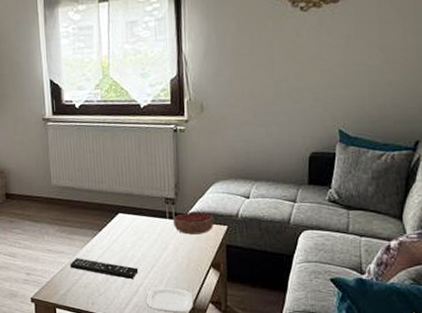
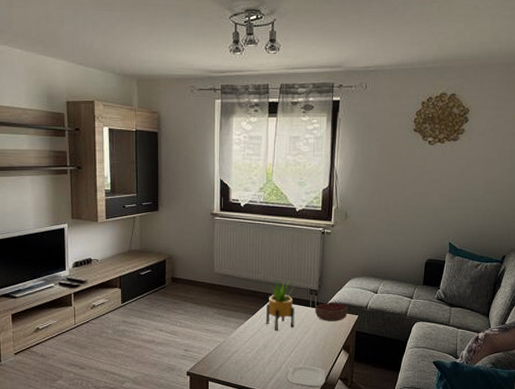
remote control: present [70,258,139,280] -> none [224,337,283,358]
potted plant: none [115,185,150,249] -> present [266,277,296,331]

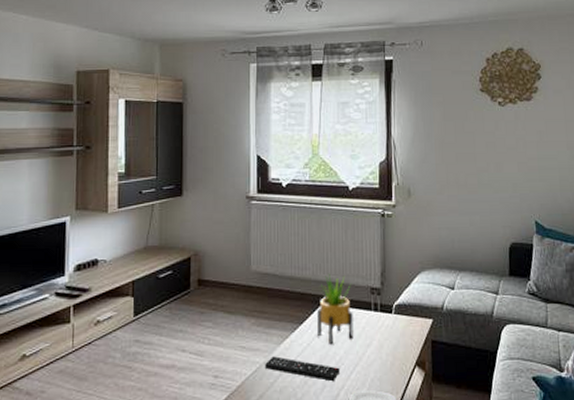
remote control: none [224,337,283,358] -> present [265,356,340,382]
decorative bowl: present [315,302,348,321] -> none [379,303,419,329]

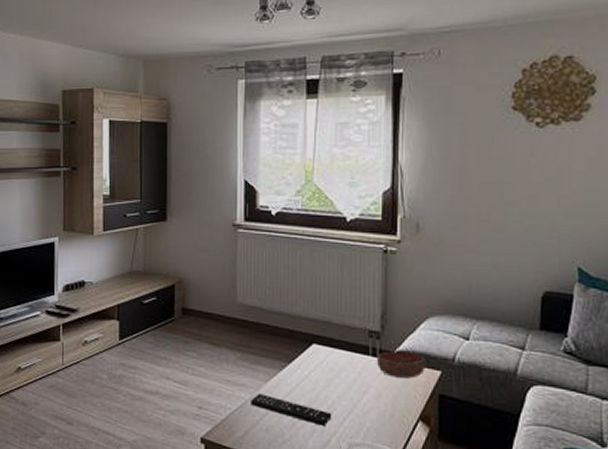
potted plant: present [317,273,354,345] -> none [308,311,349,388]
decorative bowl: none [379,303,419,329] -> present [377,350,425,379]

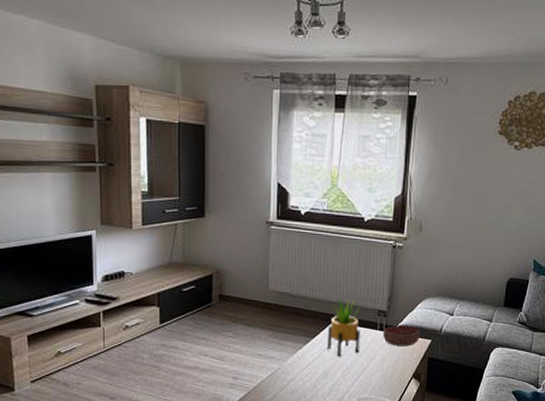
remote control: present [251,393,332,427] -> none [279,364,346,387]
potted plant: none [308,311,349,388] -> present [328,295,361,357]

